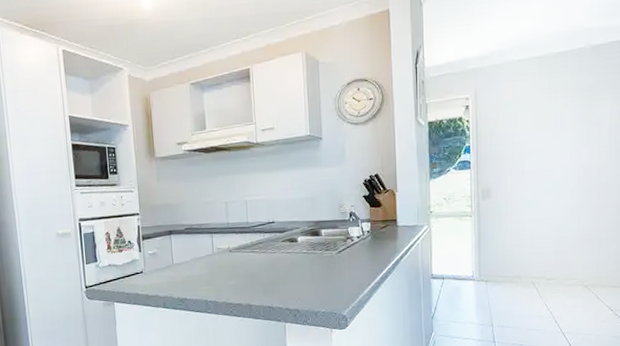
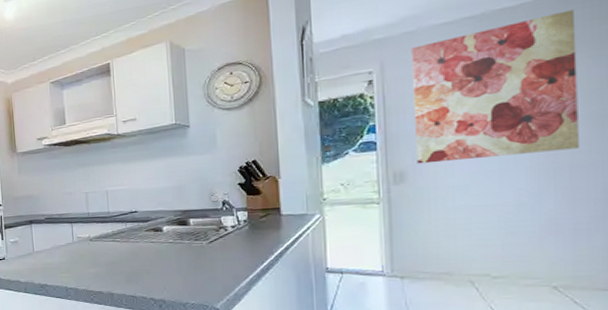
wall art: none [497,59,604,182] -> present [411,9,579,164]

